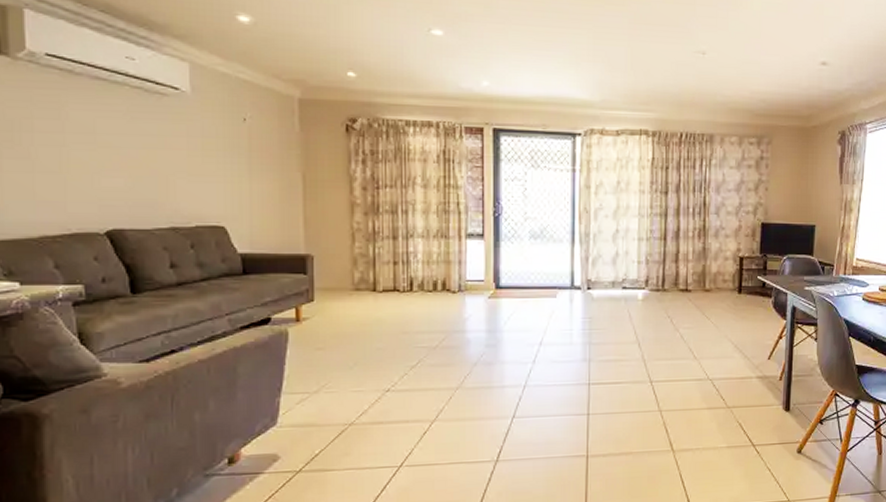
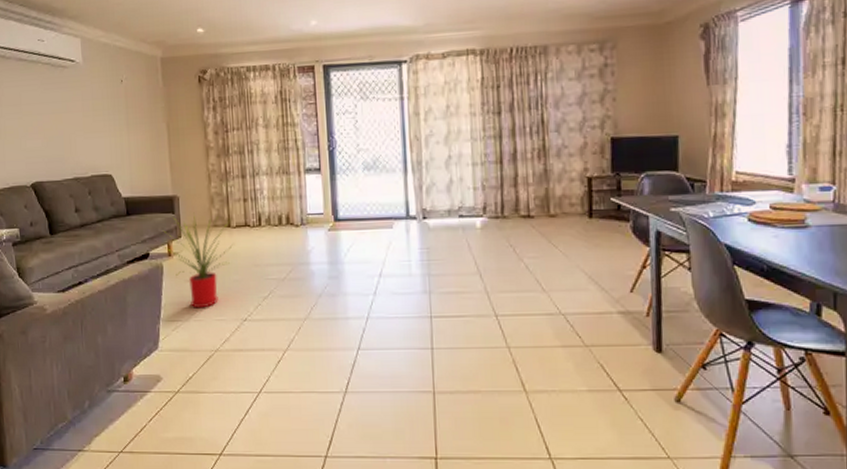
house plant: none [287,274,377,379] -> present [161,212,233,308]

